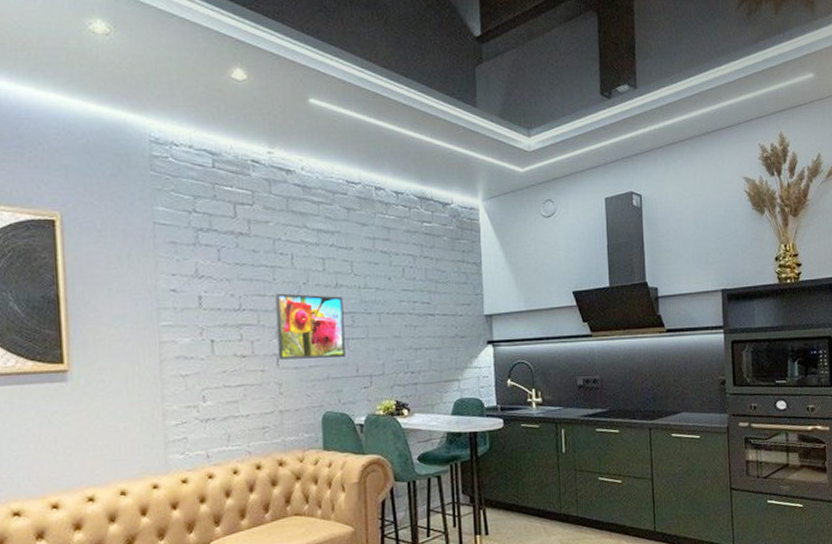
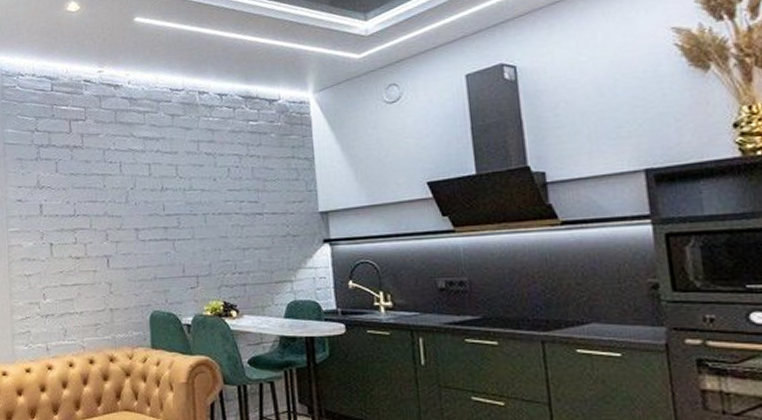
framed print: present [275,293,346,360] -> none [105,198,172,261]

